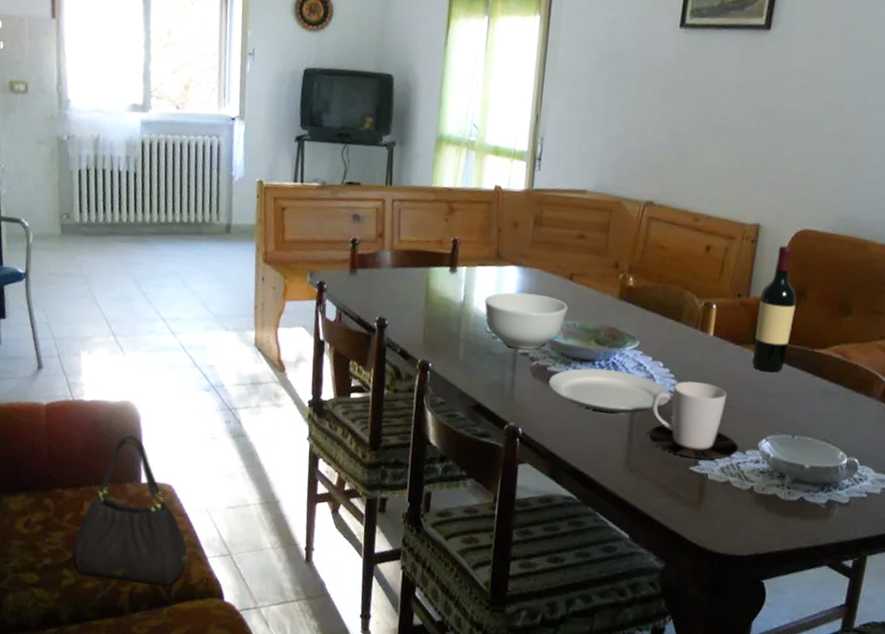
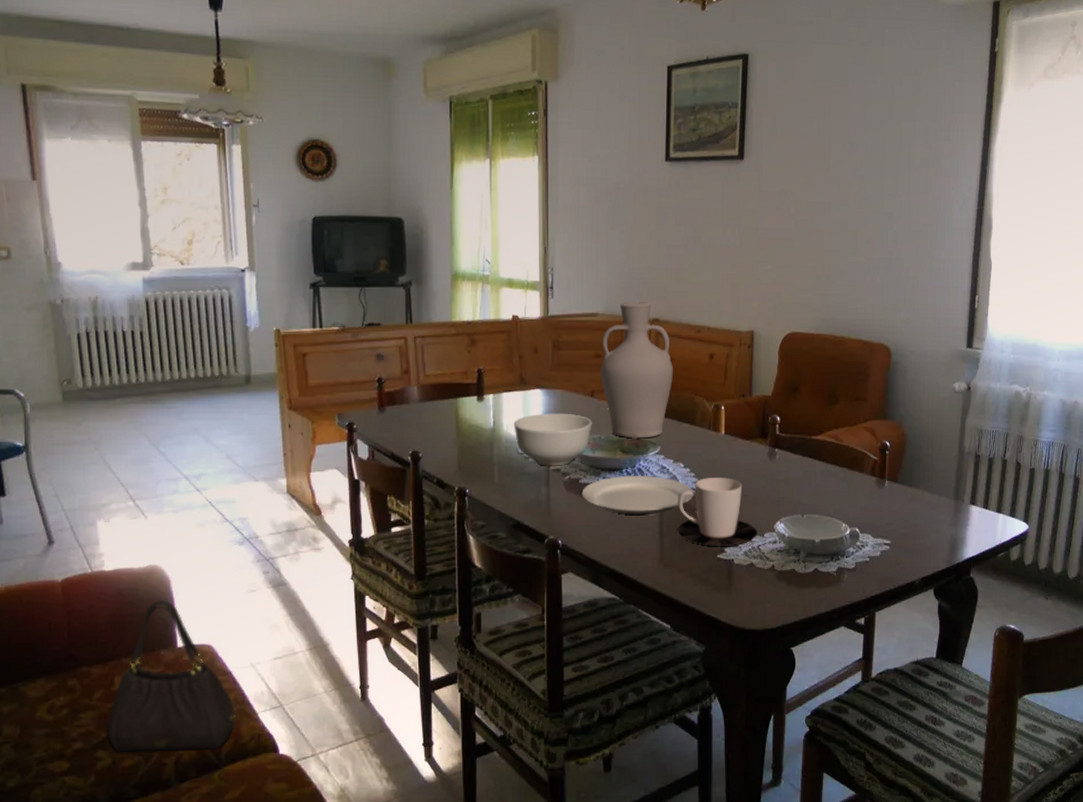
vase: none [582,181,663,331] -> present [600,302,673,439]
wine bottle: present [752,246,797,373] -> none [761,348,792,461]

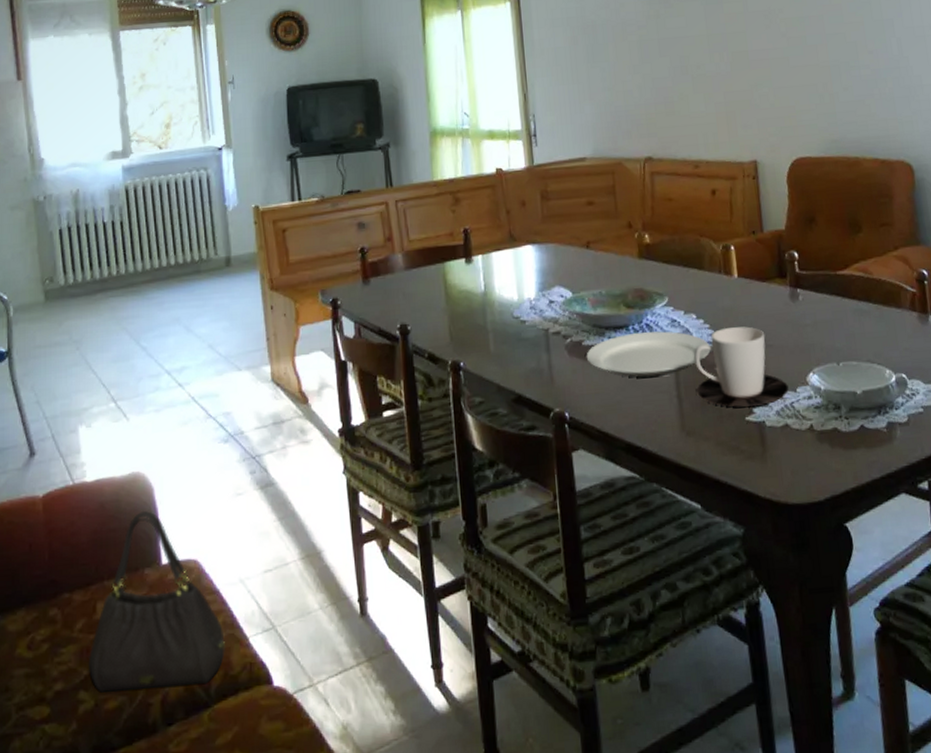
bowl: present [514,413,592,466] -> none [506,269,591,330]
vase: present [600,302,673,439] -> none [592,140,674,291]

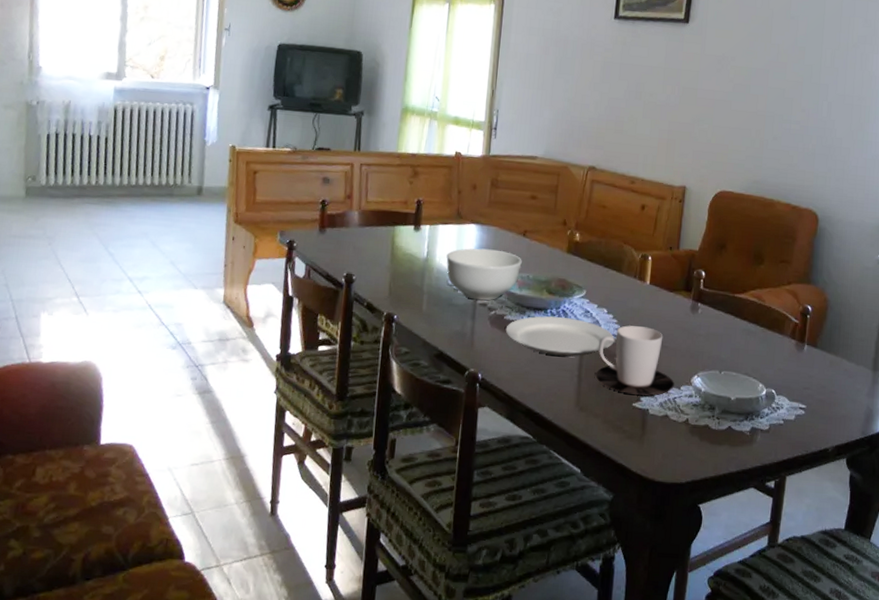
handbag: present [88,510,226,694] -> none [21,395,148,551]
bowl: none [506,269,591,330] -> present [446,248,522,301]

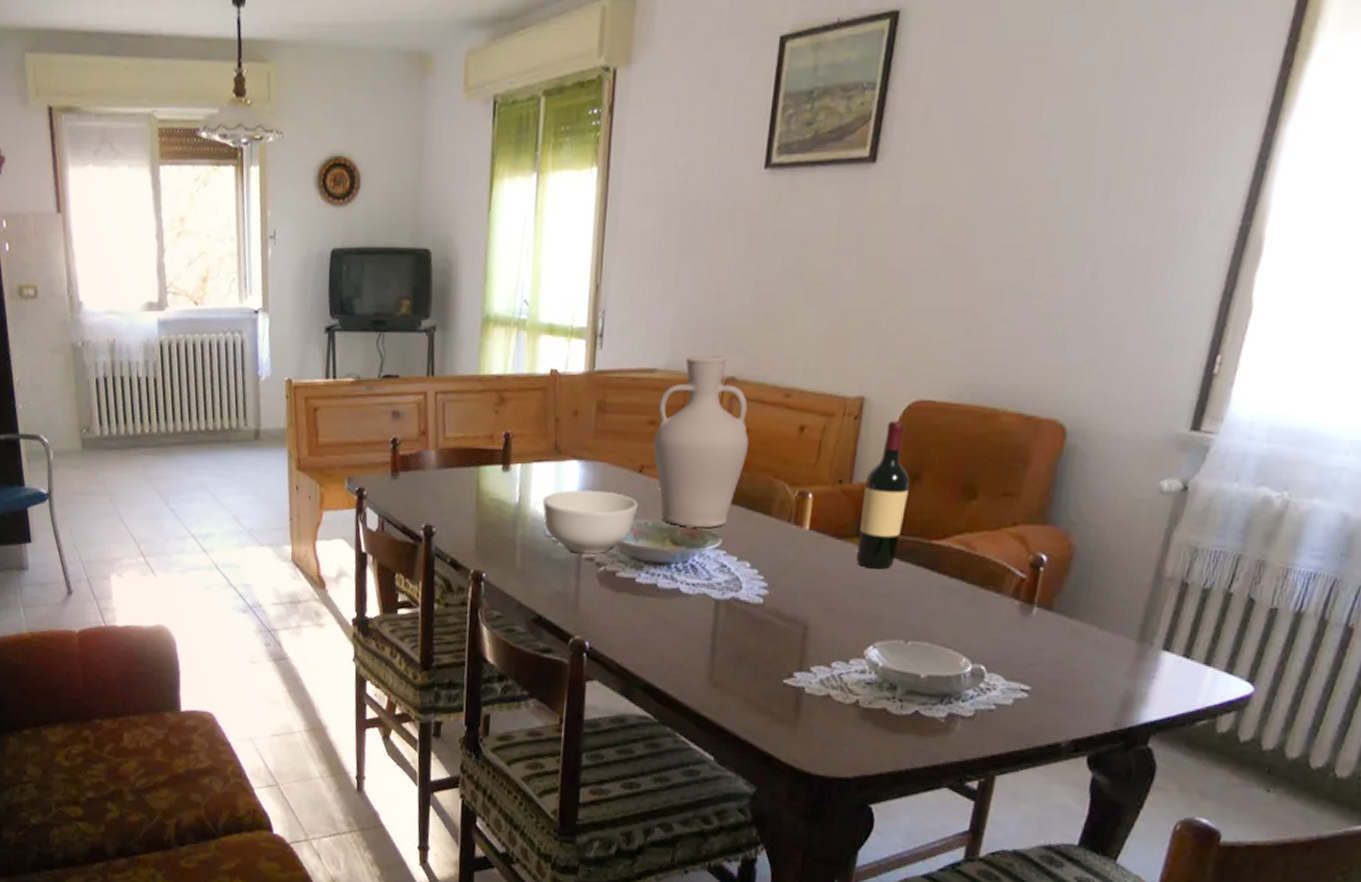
plate: present [505,316,614,357] -> none [618,572,759,622]
vase: none [534,148,605,282] -> present [653,355,749,529]
cup: present [595,325,674,396] -> none [734,583,841,671]
wine bottle: none [684,205,719,316] -> present [856,421,910,570]

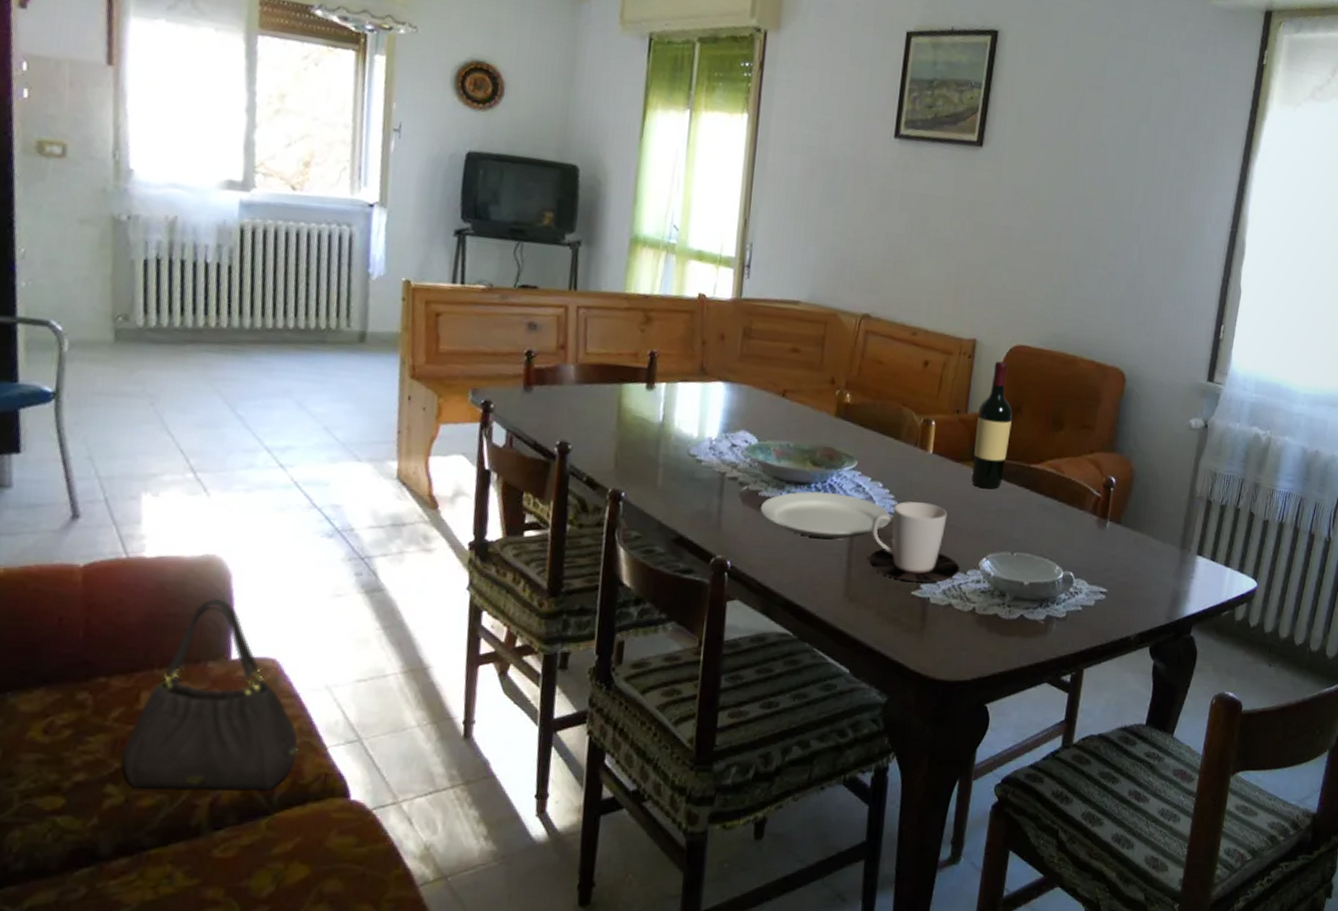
handbag: none [115,660,234,819] -> present [122,597,299,791]
bowl: present [542,490,638,555] -> none [687,411,781,474]
plate: none [618,572,759,622] -> present [760,491,891,539]
vase: present [653,355,749,529] -> none [795,292,881,451]
cup: none [734,583,841,671] -> present [868,501,960,582]

